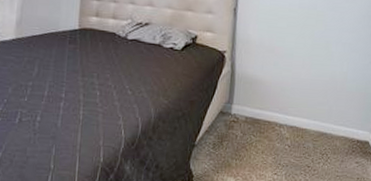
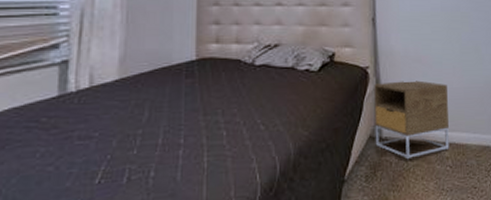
nightstand: none [224,66,295,135] -> present [374,80,449,160]

